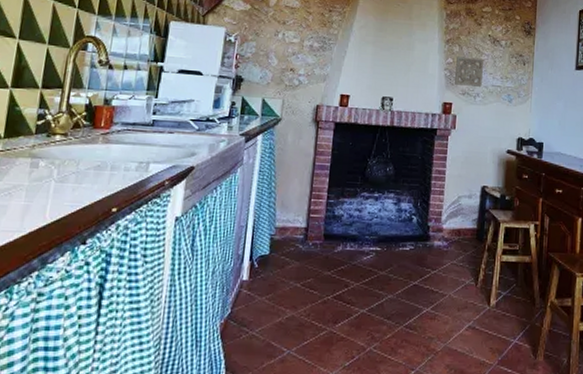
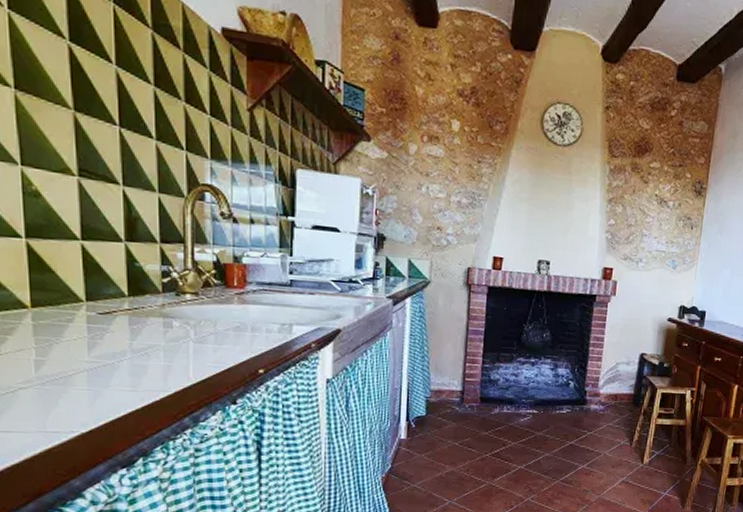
wall ornament: present [454,56,484,87] -> none [615,217,649,252]

